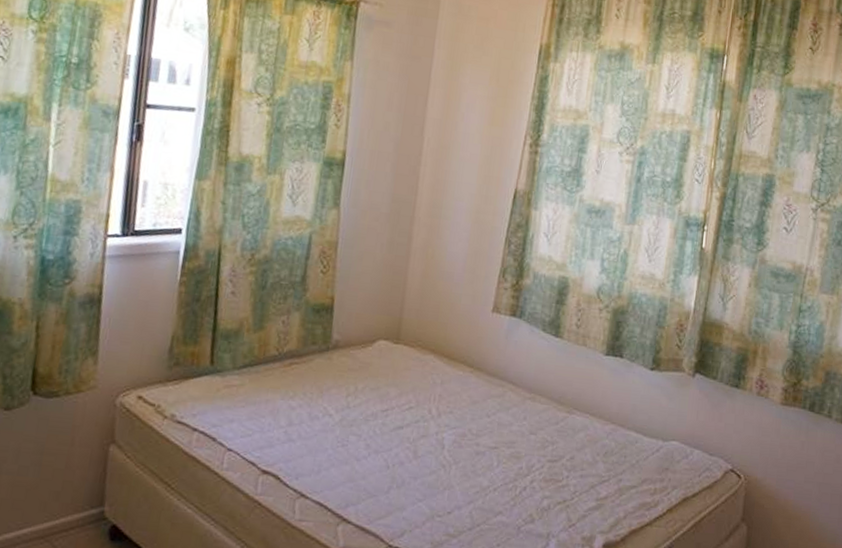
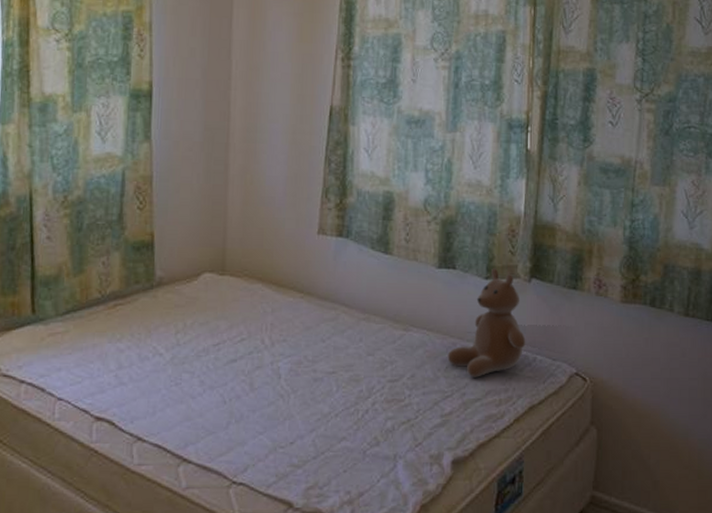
teddy bear: none [607,360,685,465] -> present [447,268,526,377]

